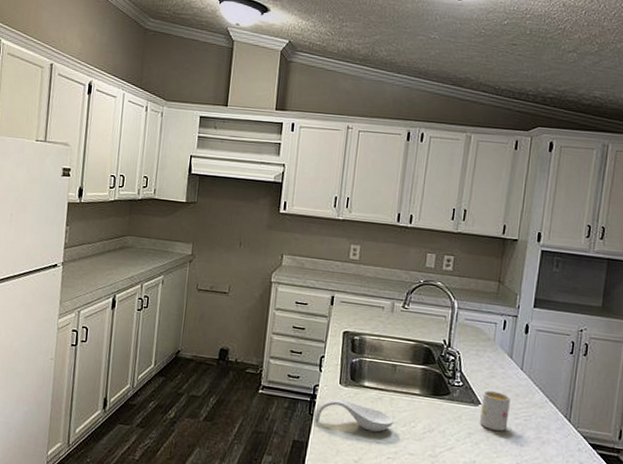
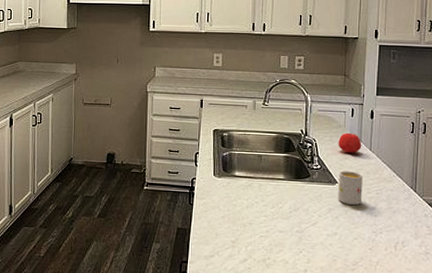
spoon rest: present [313,398,395,432] -> none [193,188,264,215]
apple: none [485,347,513,372] -> present [338,132,362,154]

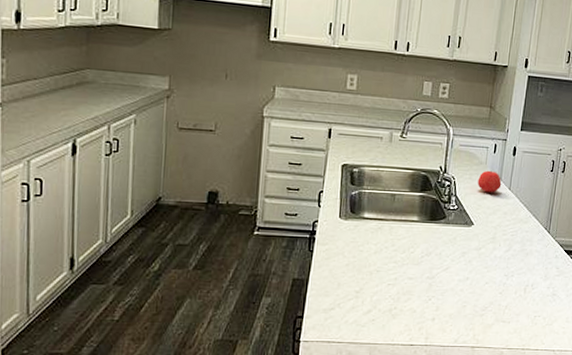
mug: present [338,171,363,205] -> none [473,211,500,247]

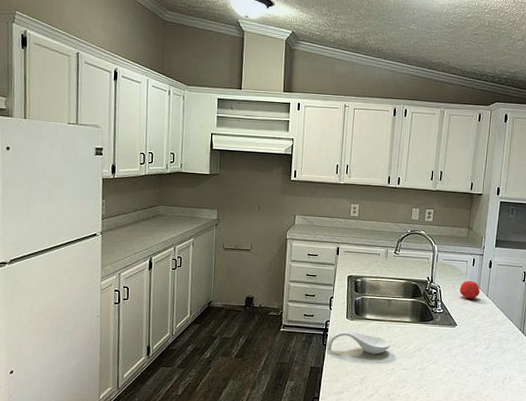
spoon rest: none [313,232,394,261] -> present [326,330,391,355]

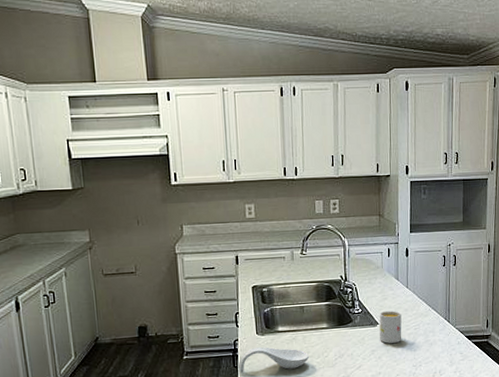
mug: none [457,315,479,345] -> present [379,310,402,344]
apple: present [459,280,480,299] -> none [377,273,399,294]

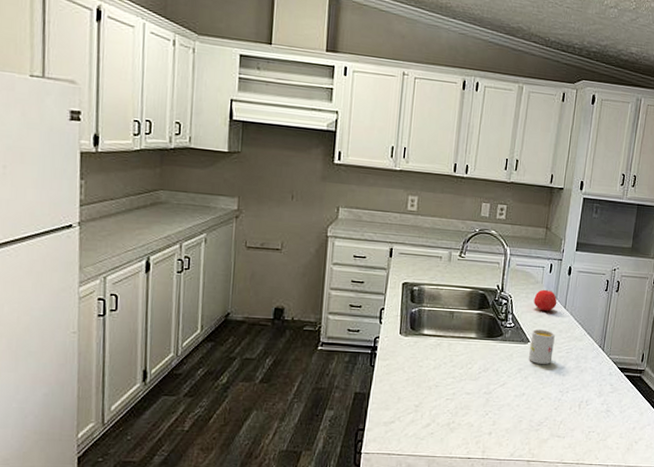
spoon rest: present [238,347,310,373] -> none [374,348,453,377]
apple: none [377,273,399,294] -> present [533,289,557,312]

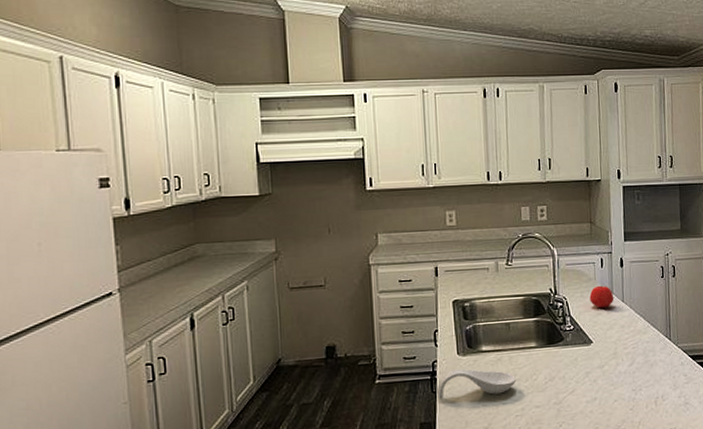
spoon rest: none [374,348,453,377] -> present [436,369,517,399]
mug: present [529,329,555,364] -> none [593,327,619,365]

